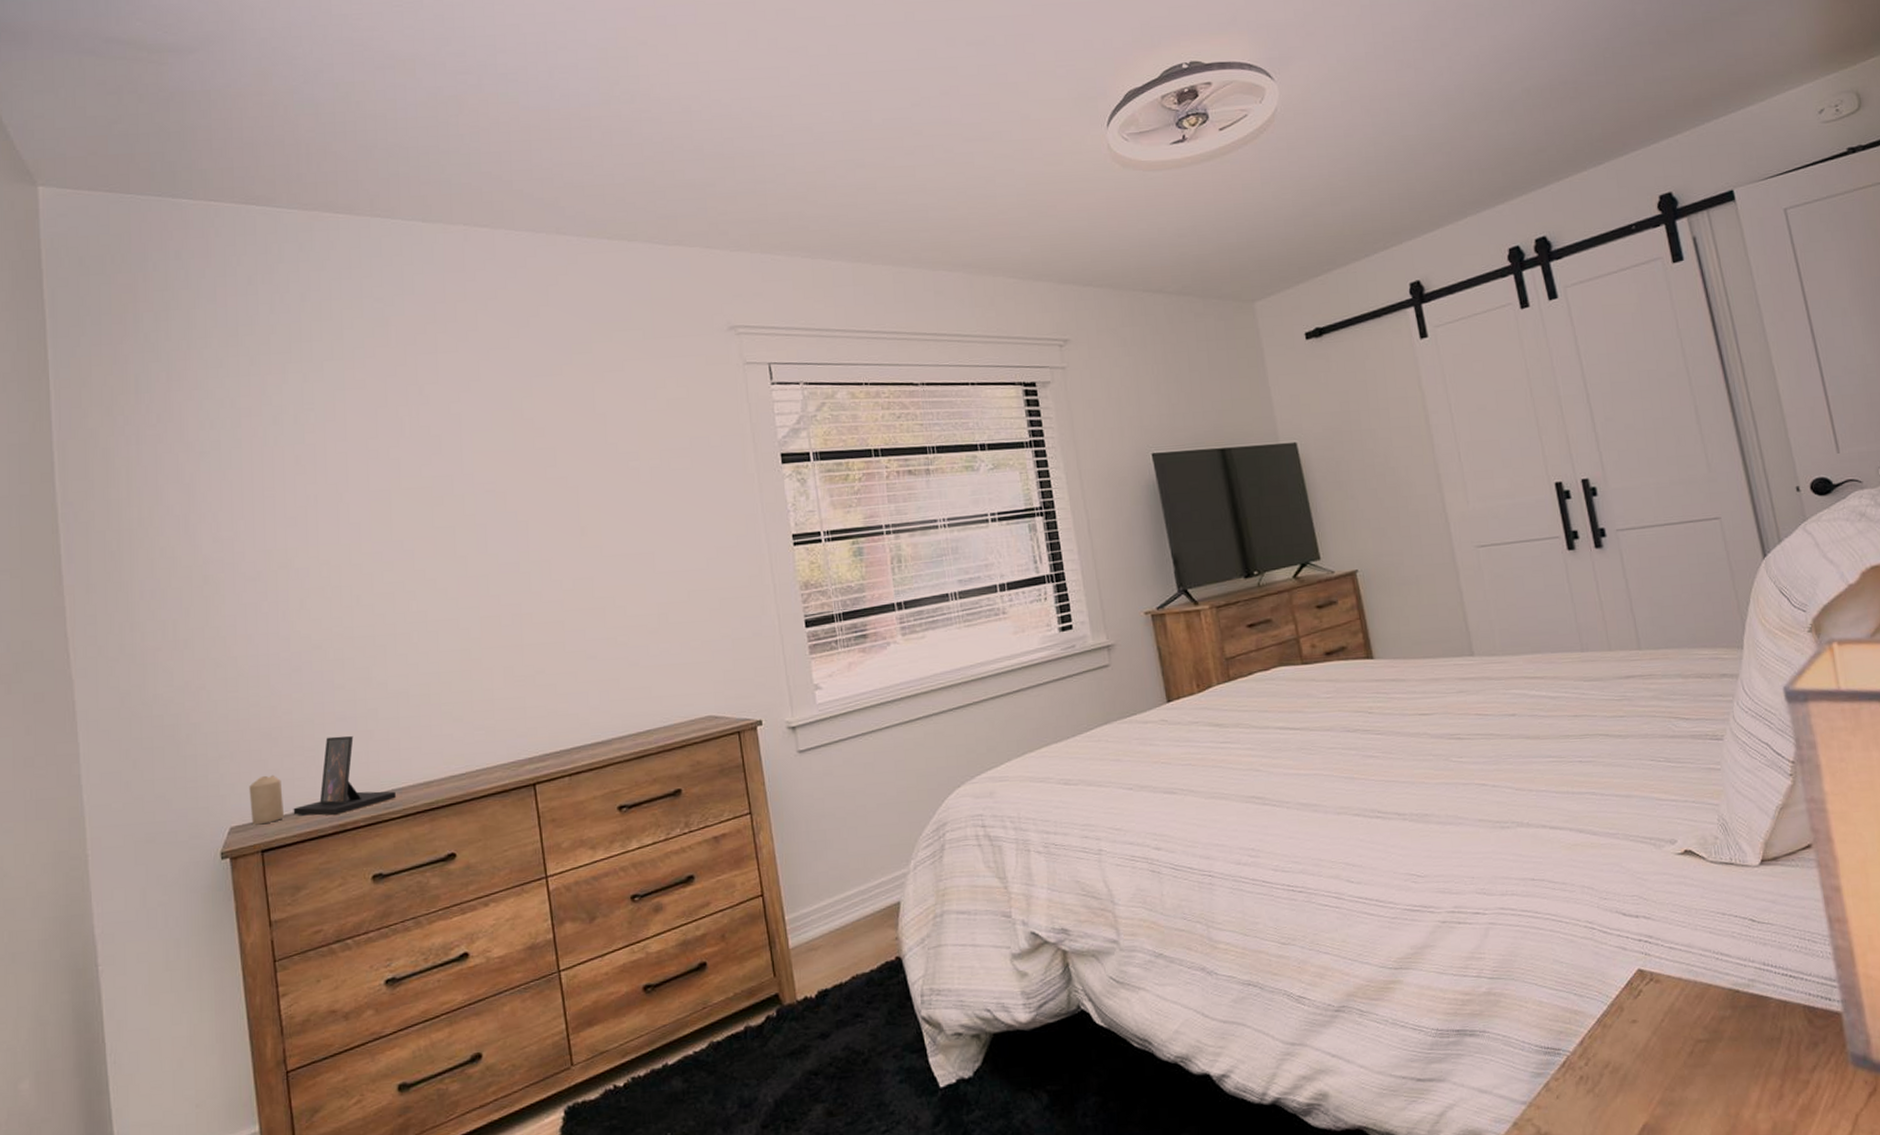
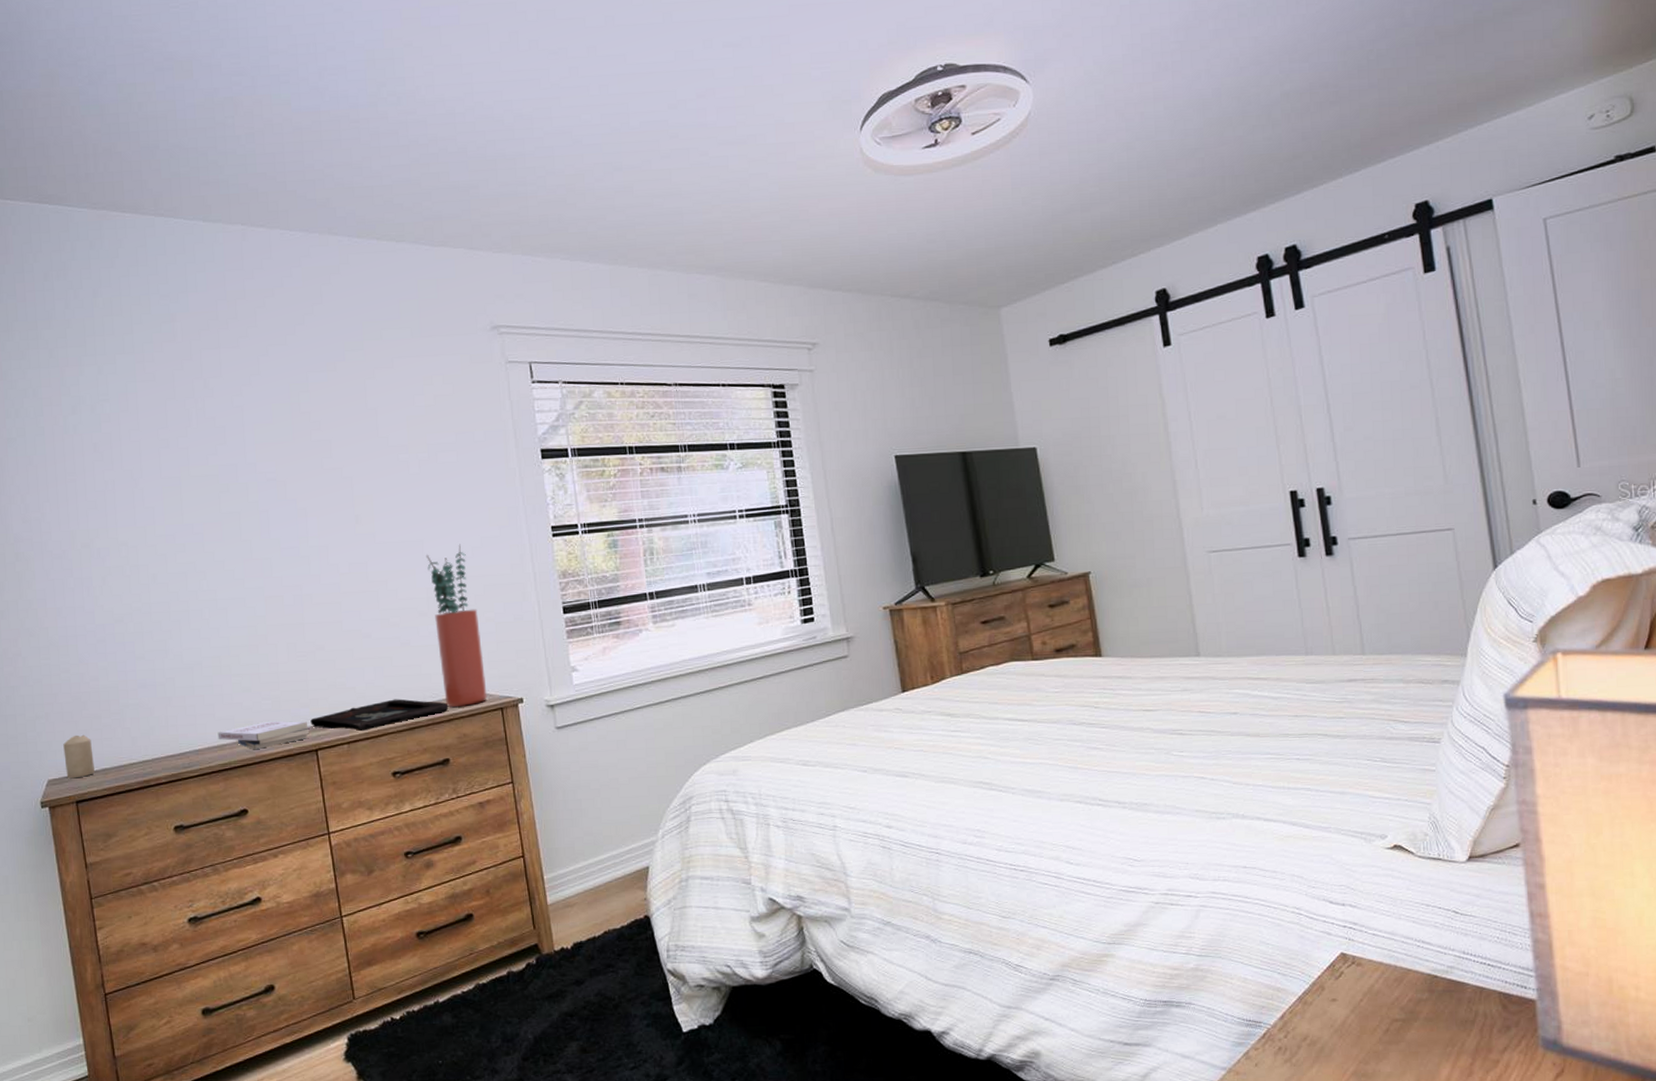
photo frame: present [293,736,396,816] -> none [102,701,193,773]
books: none [424,752,527,785] -> present [217,720,310,749]
decorative tray: none [528,724,681,762] -> present [310,699,449,732]
vase: none [658,555,723,733] -> present [426,544,487,708]

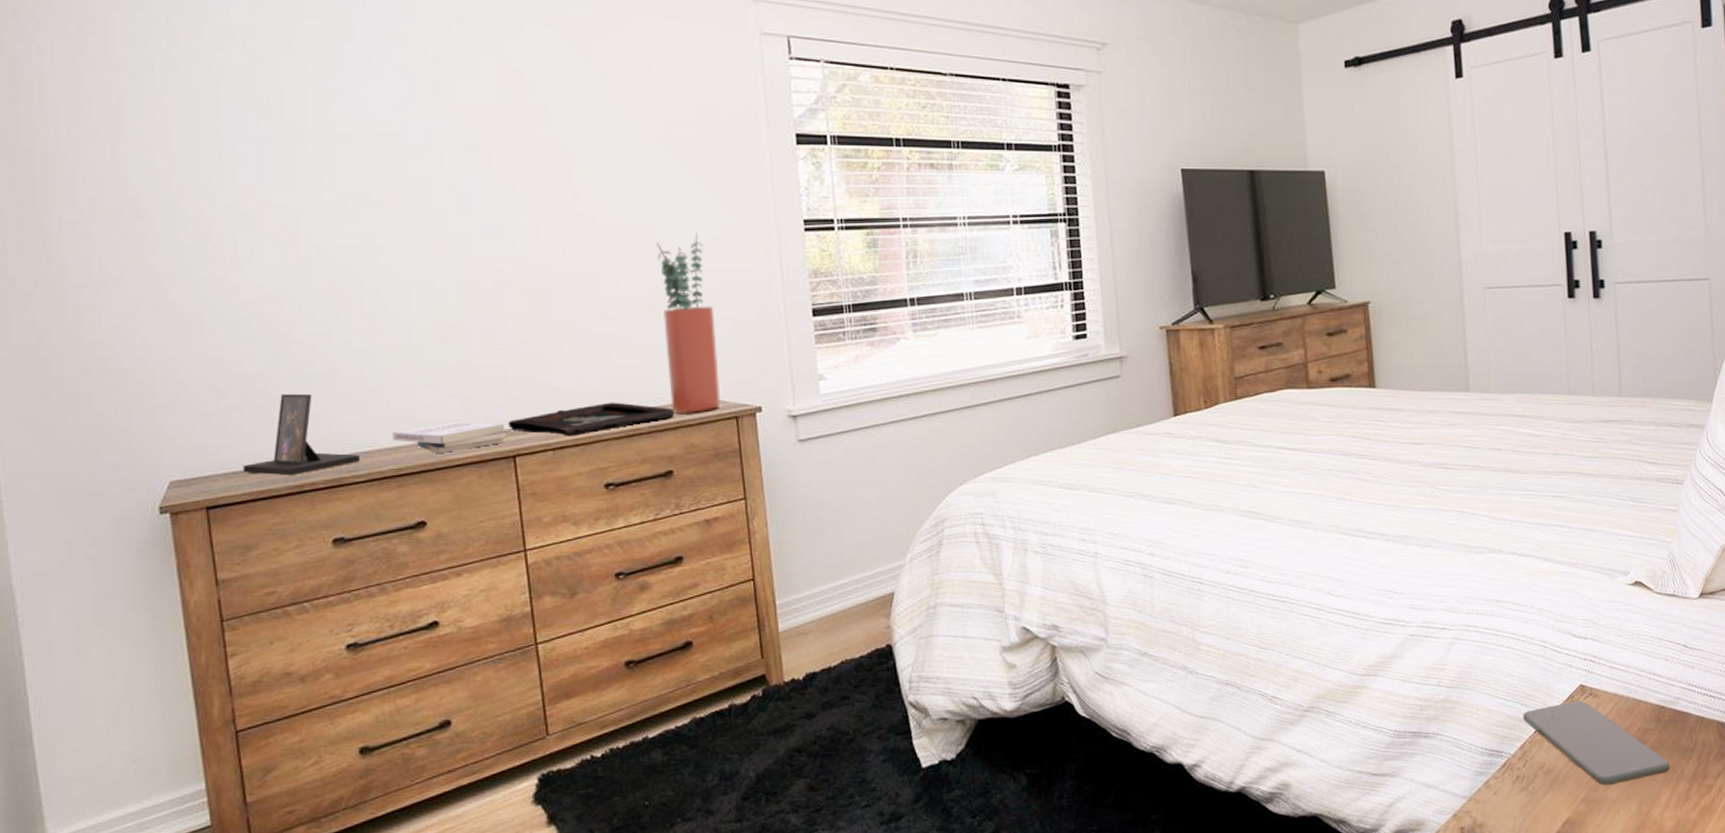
candle: present [63,734,95,779] -> none [192,429,232,481]
photo frame: none [102,701,193,773] -> present [242,393,360,476]
smartphone: none [1280,969,1449,1059] -> present [1523,700,1671,786]

